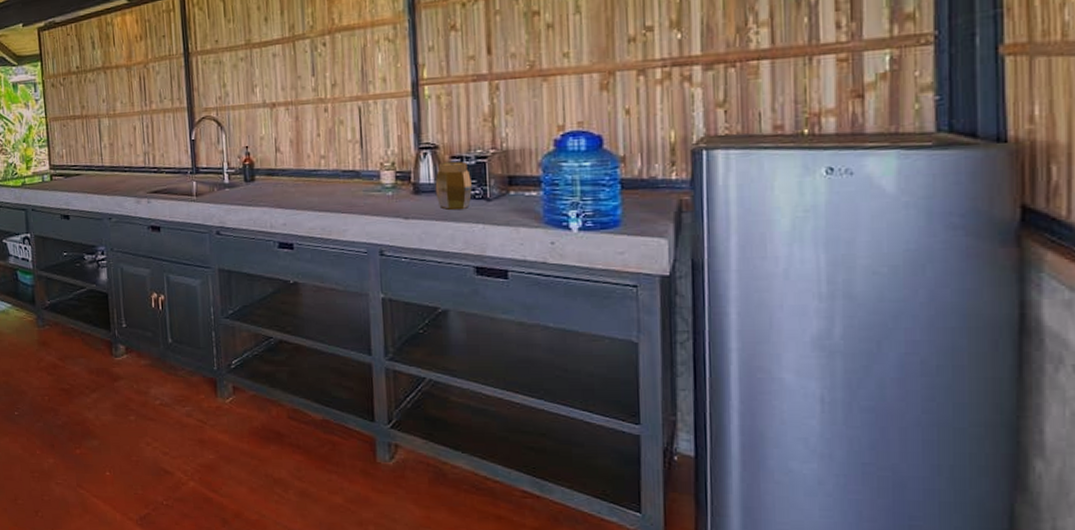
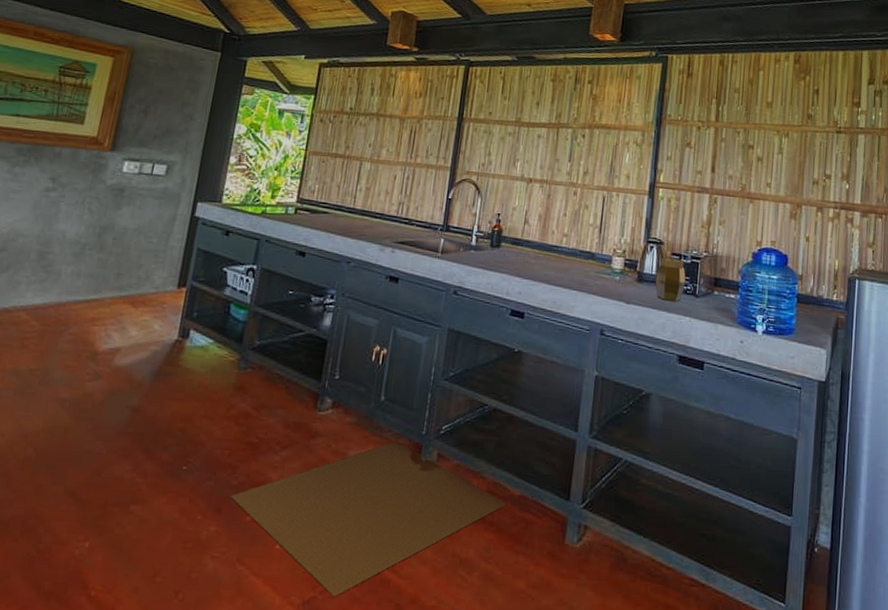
bath mat: none [59,378,311,513] -> present [231,440,508,597]

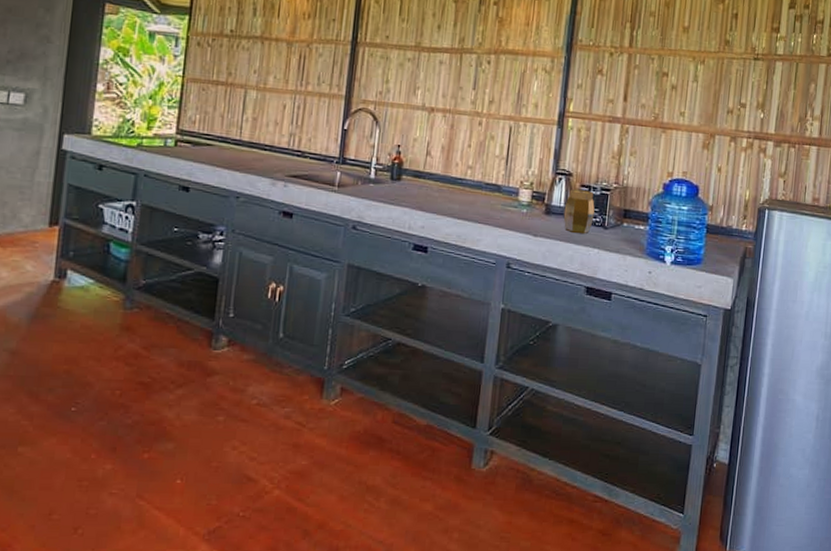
bath mat: present [231,440,508,597] -> none [125,376,414,525]

